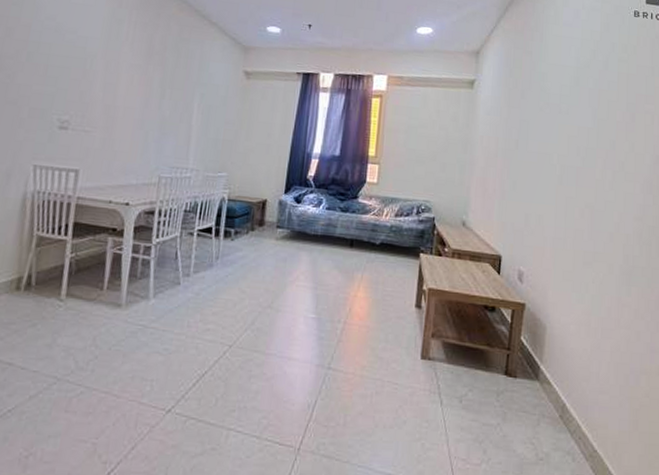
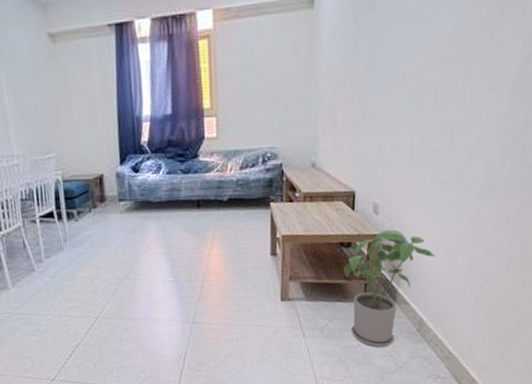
house plant: none [486,300,578,432] -> present [343,229,435,348]

